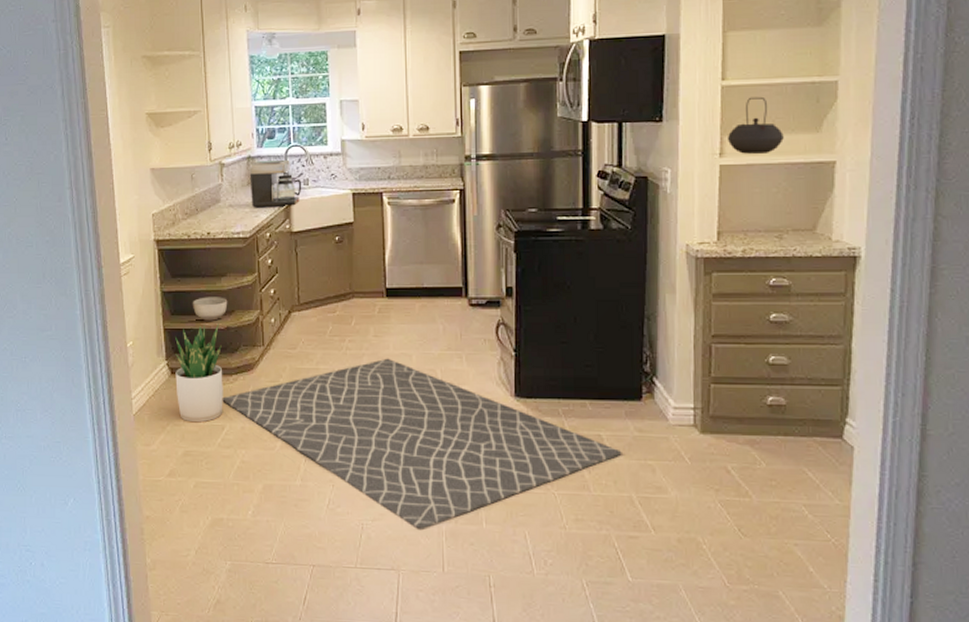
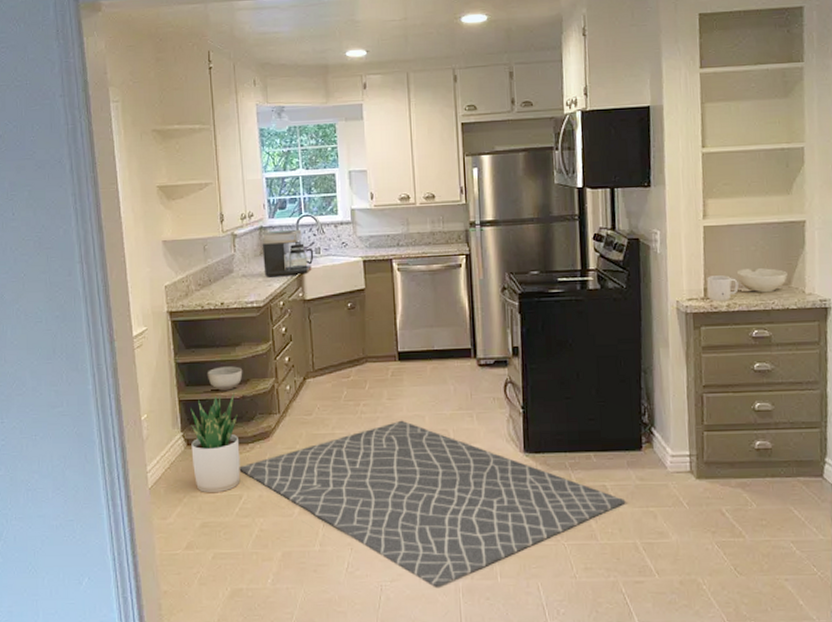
mug: none [720,218,756,247] -> present [706,275,739,302]
teapot: present [727,96,784,155] -> none [708,162,759,216]
bowl: none [754,211,812,239] -> present [736,267,788,293]

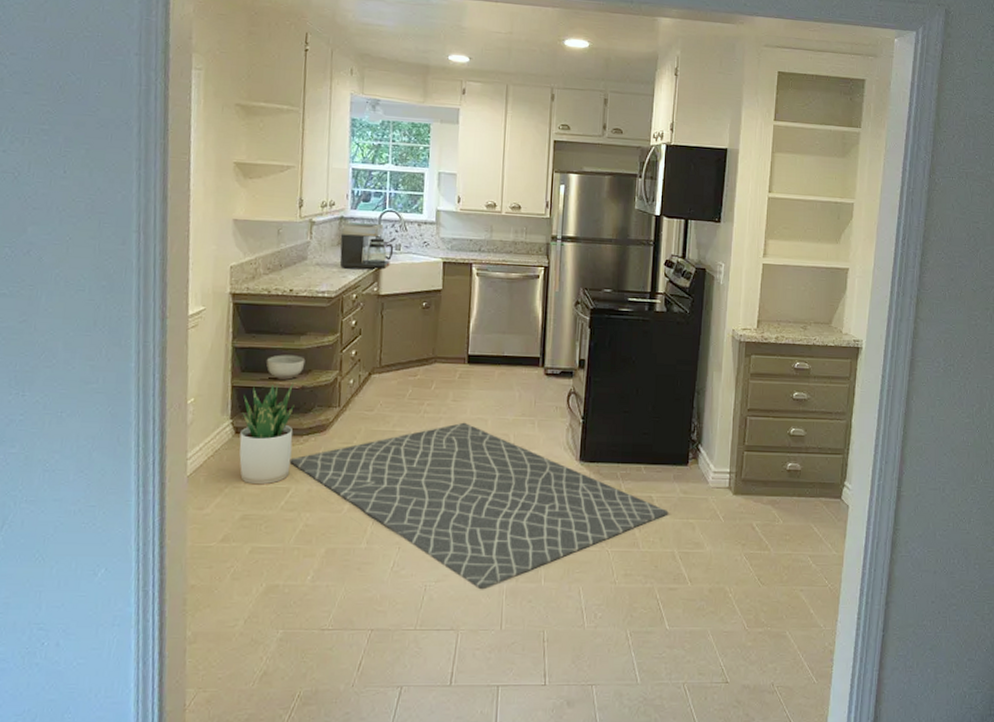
mug: present [706,275,739,302] -> none [759,309,787,334]
bowl: present [736,267,788,293] -> none [786,305,829,330]

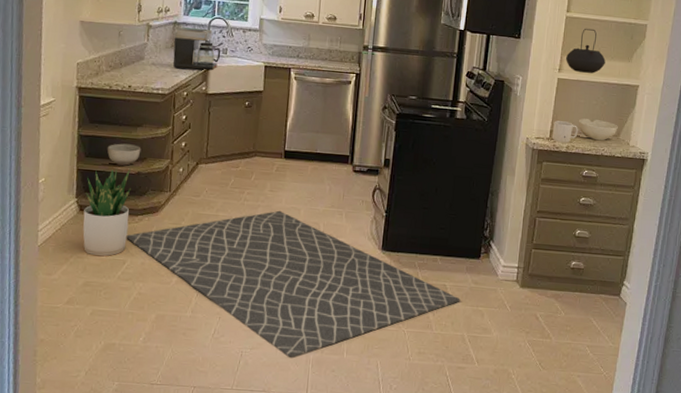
mug: none [759,309,787,334] -> present [552,120,579,144]
teapot: none [769,209,812,258] -> present [565,28,606,74]
bowl: none [786,305,829,330] -> present [578,118,618,141]

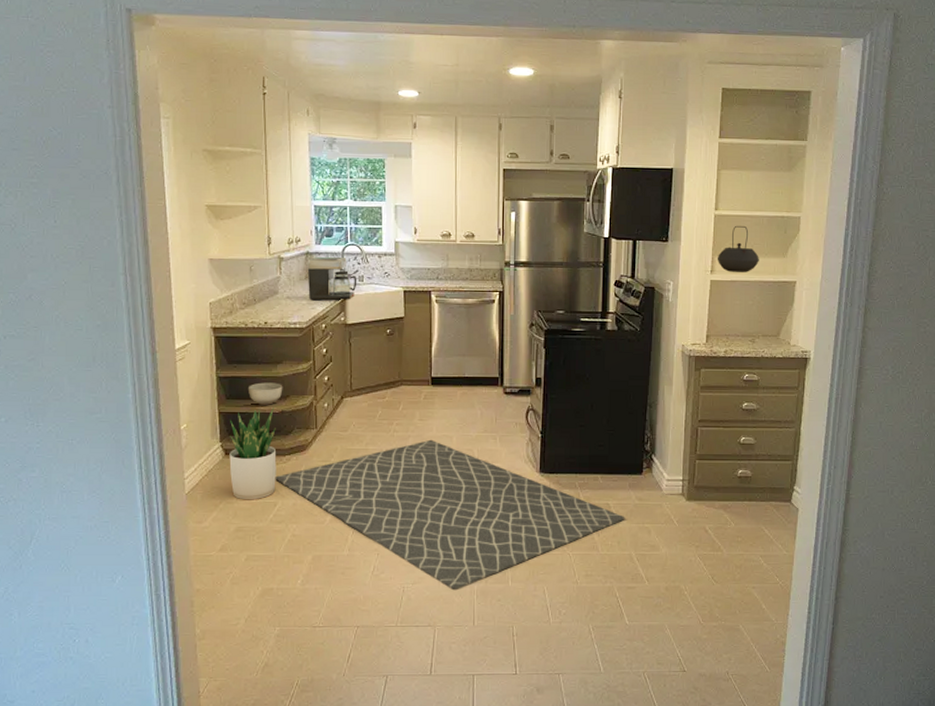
mug: present [552,120,579,144] -> none [708,325,736,348]
bowl: present [578,118,618,141] -> none [735,319,777,342]

